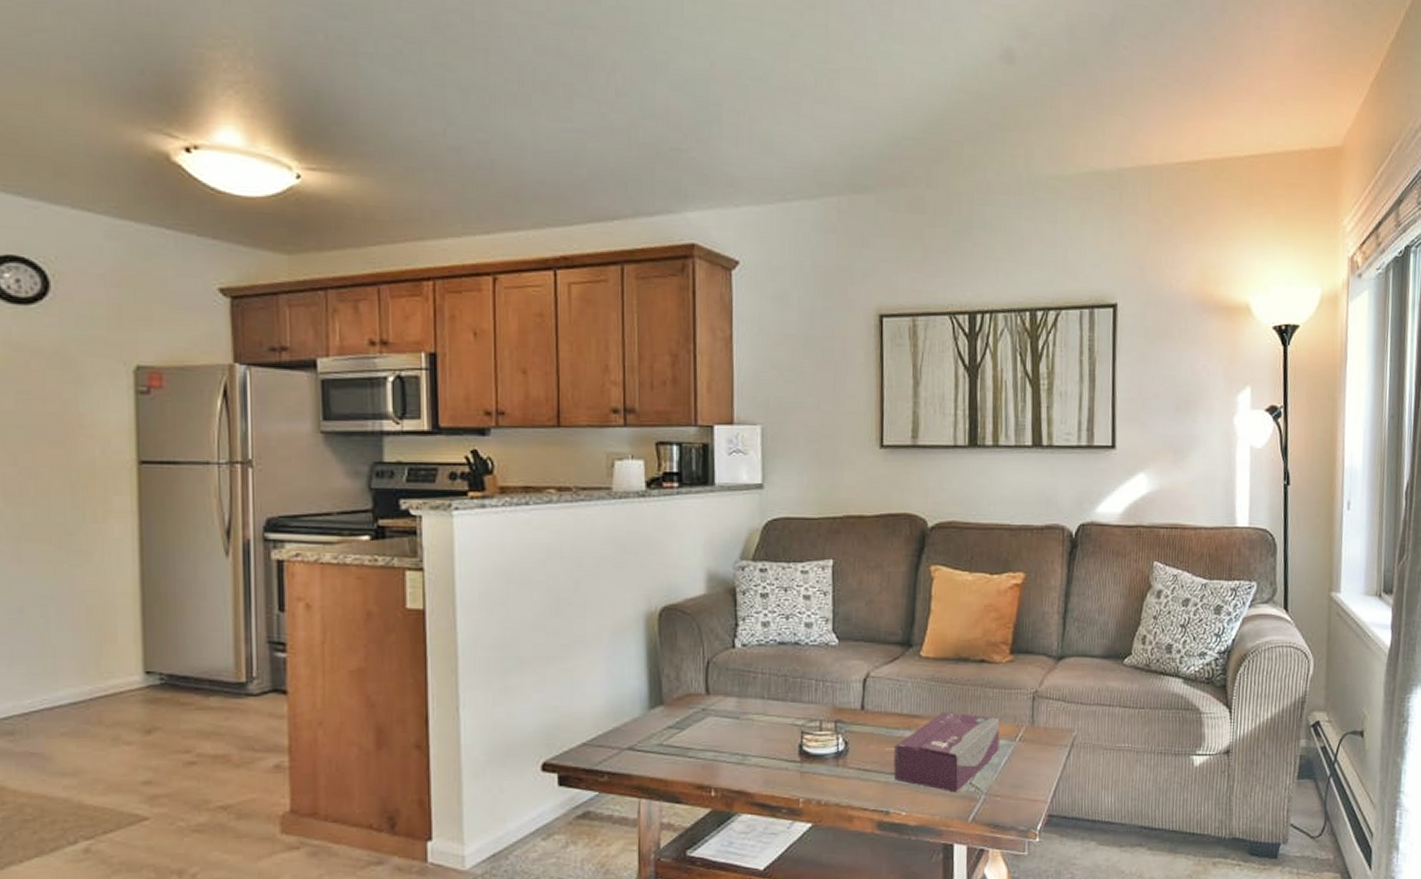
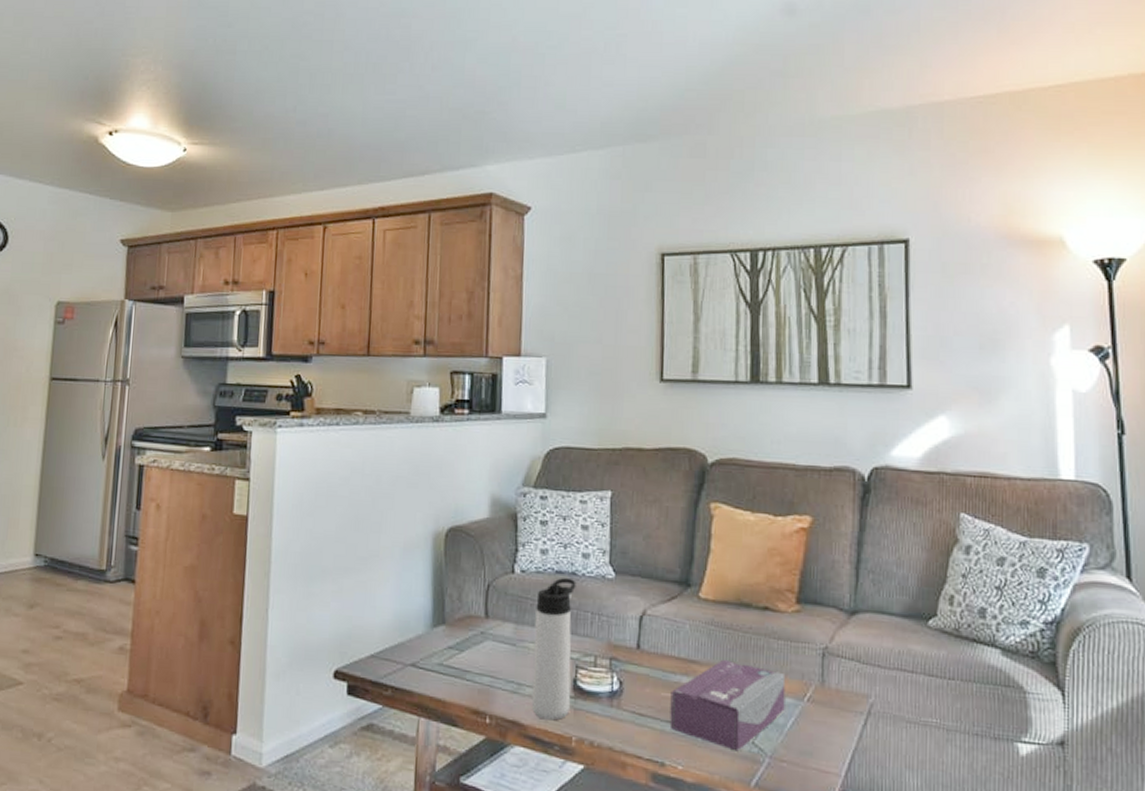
thermos bottle: none [757,649,800,786] -> present [531,578,576,721]

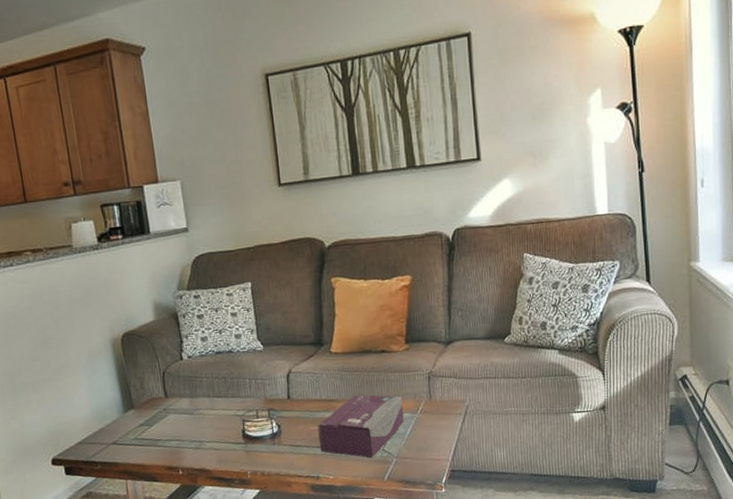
thermos bottle: present [531,578,576,721] -> none [203,356,243,464]

